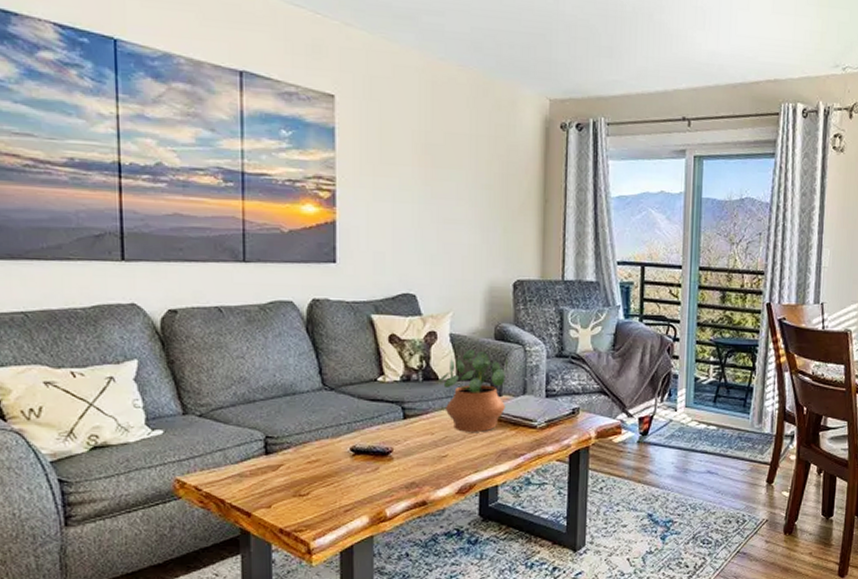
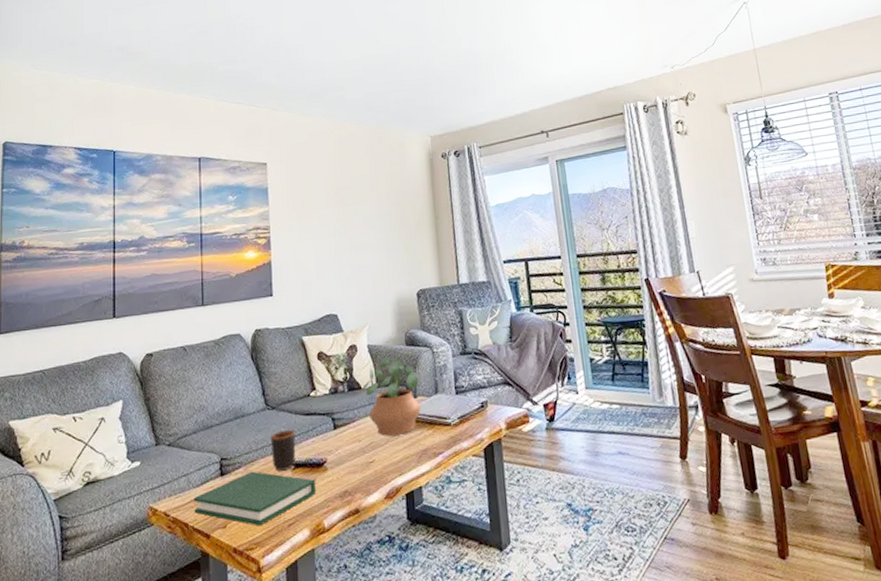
hardback book: none [231,453,379,509] -> present [193,471,317,526]
mug: none [327,413,357,456] -> present [270,429,296,471]

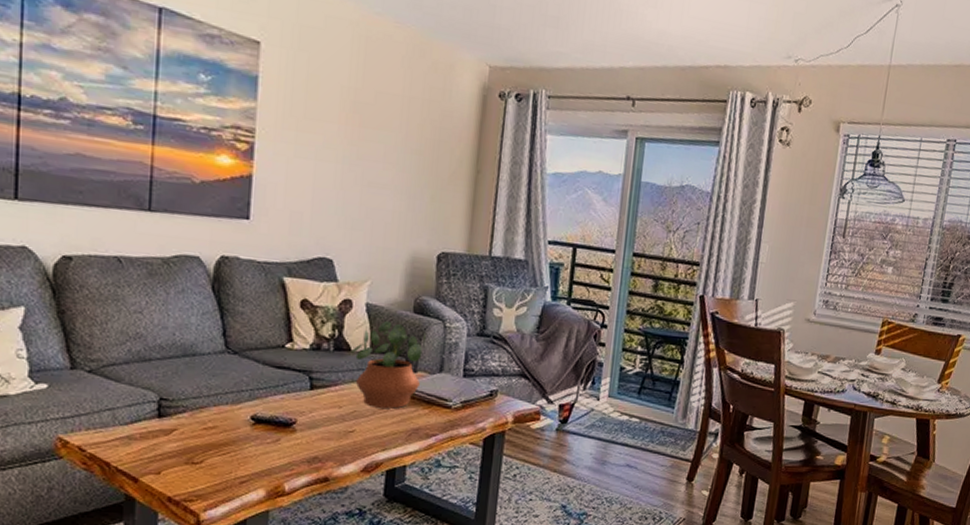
hardback book: present [193,471,317,526] -> none [119,418,281,478]
mug: present [270,429,296,471] -> none [227,379,261,424]

